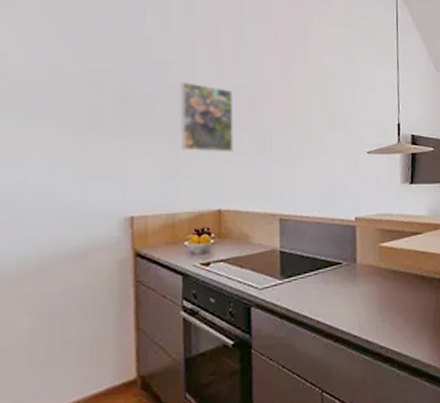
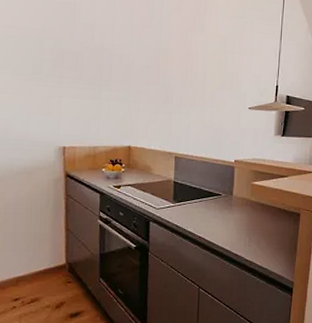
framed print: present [179,82,234,152] -> none [101,42,144,102]

